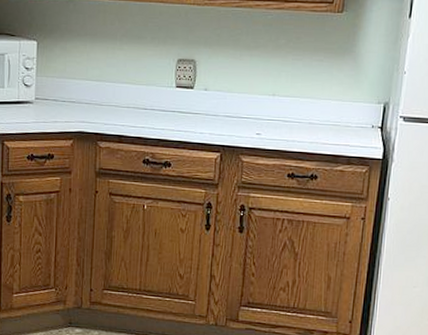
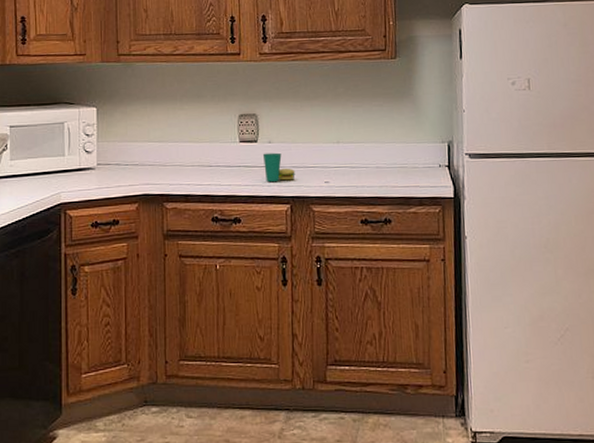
cup: none [197,100,228,130] -> present [262,152,295,182]

